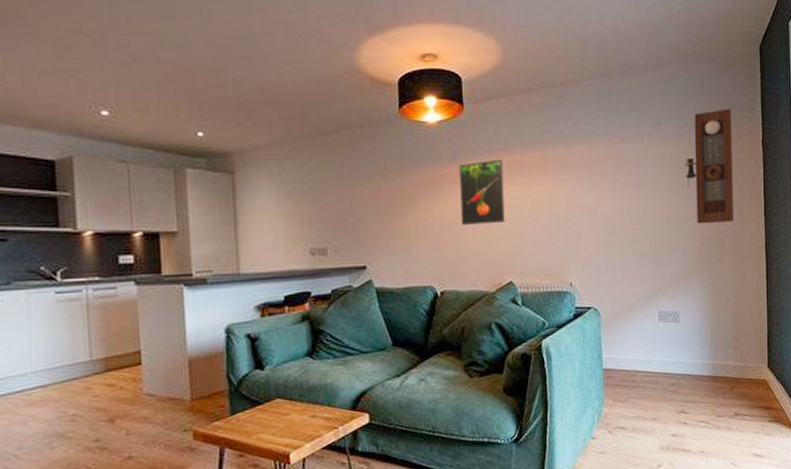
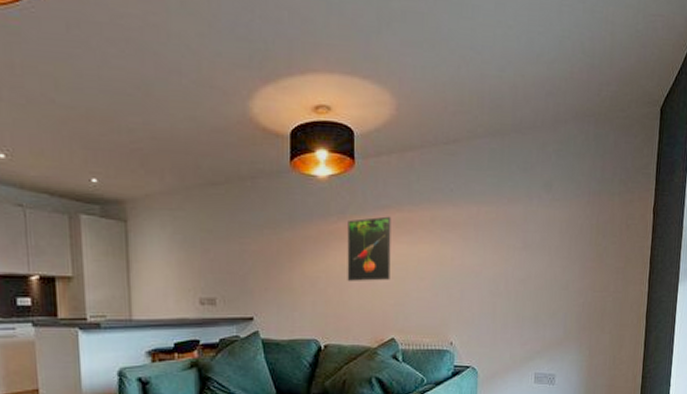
pendulum clock: present [685,109,734,224] -> none [572,173,626,289]

